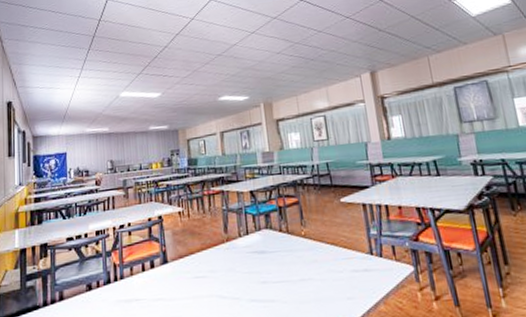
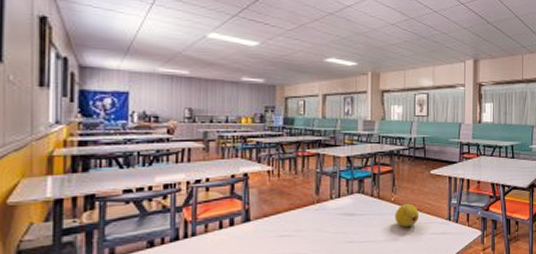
fruit: none [307,237,335,265] -> present [395,203,419,228]

